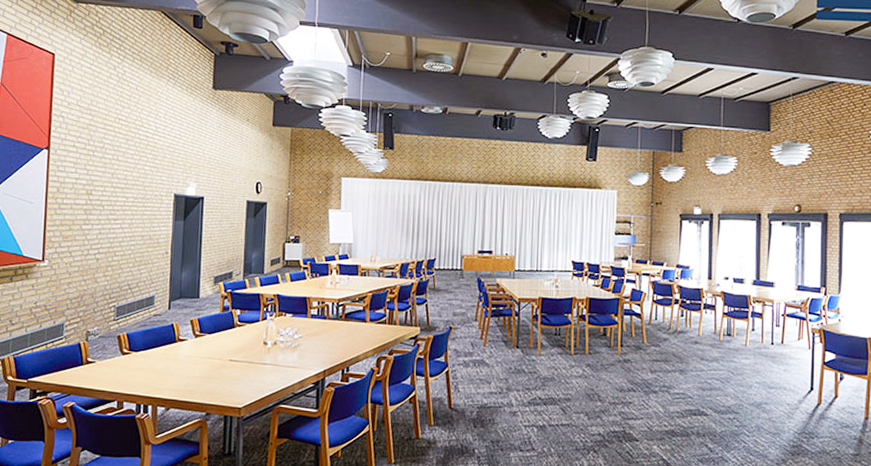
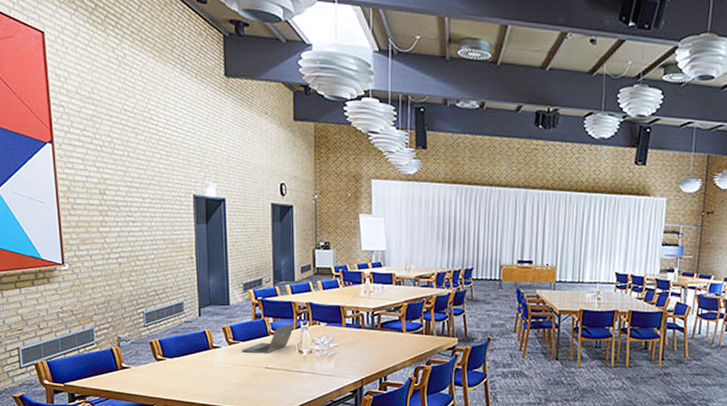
laptop: none [207,314,262,346] -> present [241,322,295,354]

